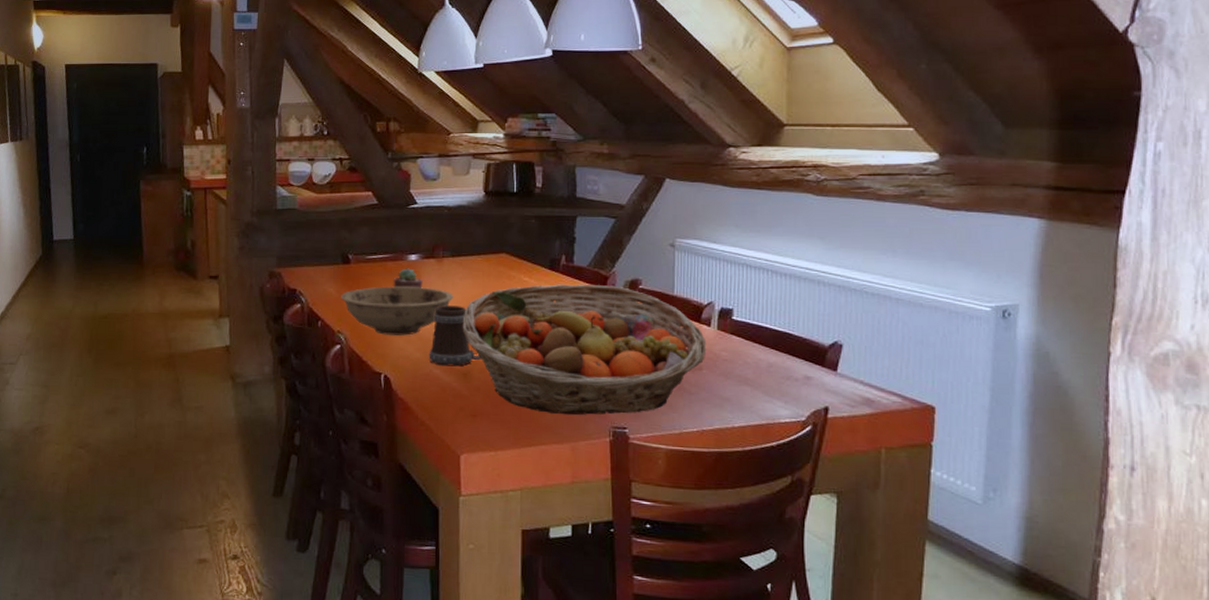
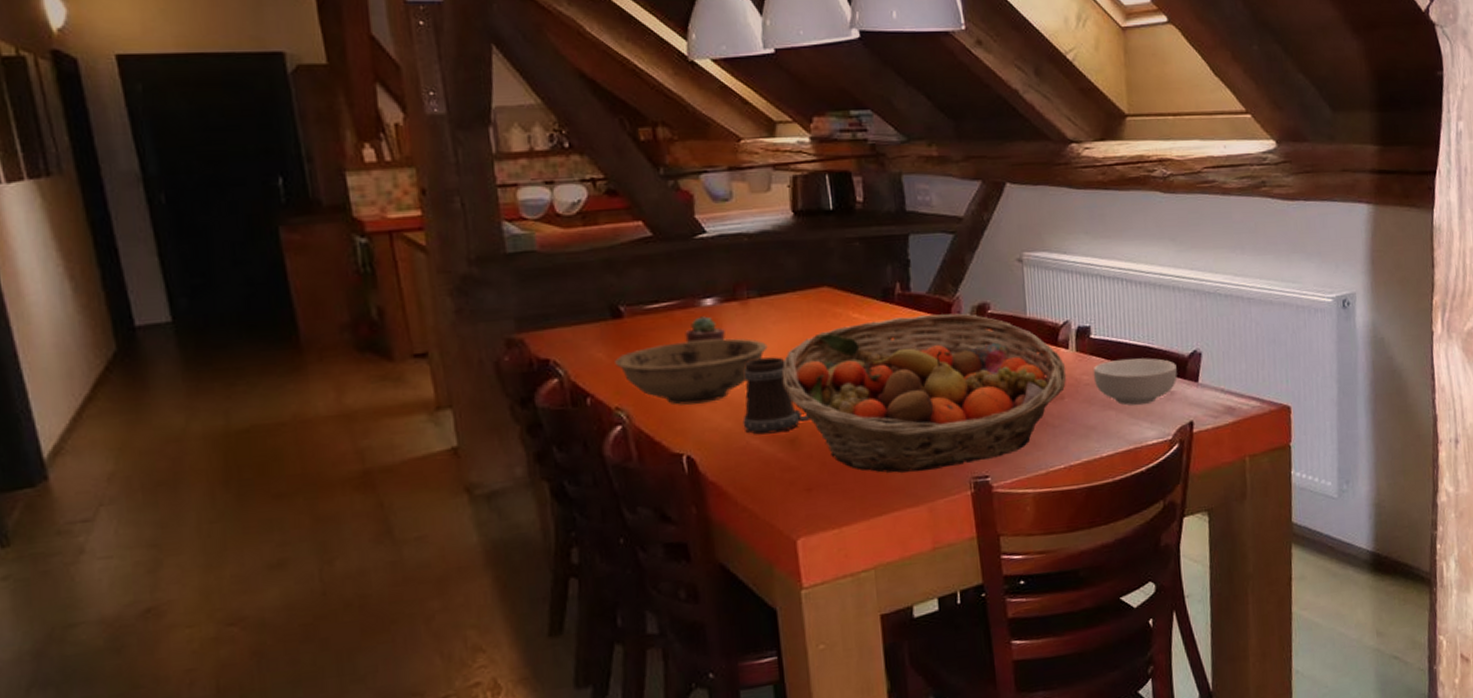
cereal bowl: none [732,342,816,386] -> present [1093,358,1177,406]

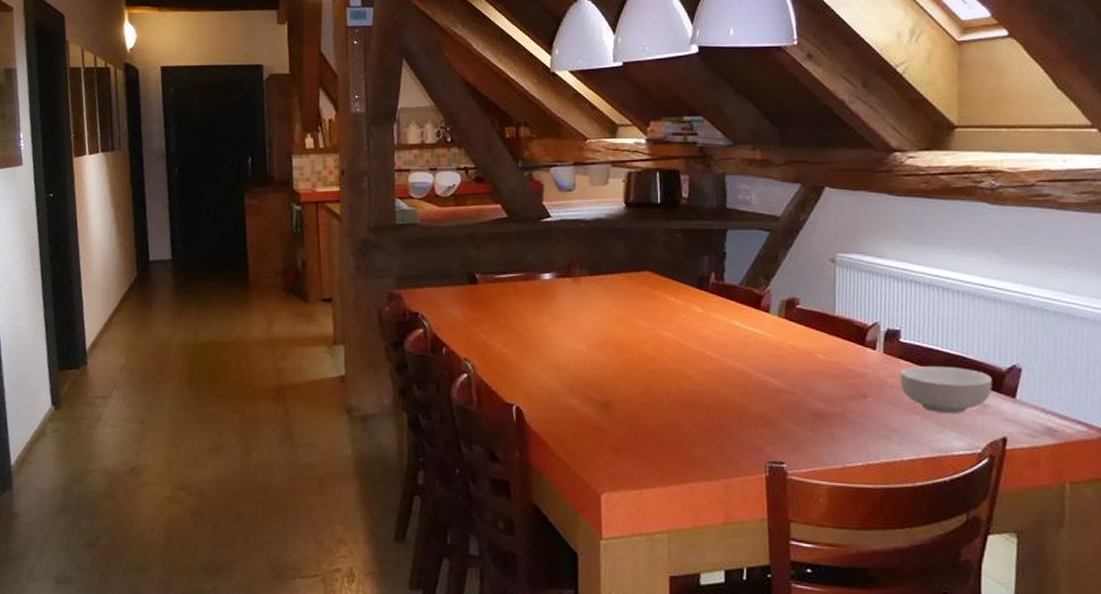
bowl: present [615,338,768,405] -> none [467,308,592,363]
potted succulent: present [685,316,726,343] -> none [525,288,558,310]
mug: present [742,357,812,435] -> none [565,329,624,396]
fruit basket: present [781,313,1067,473] -> none [602,303,872,449]

